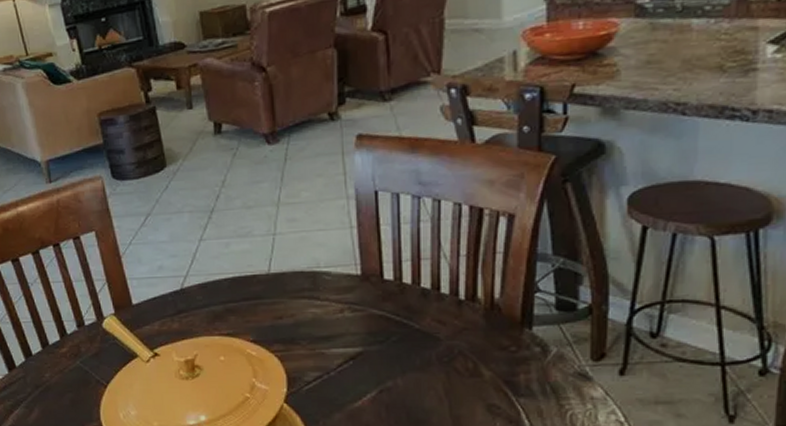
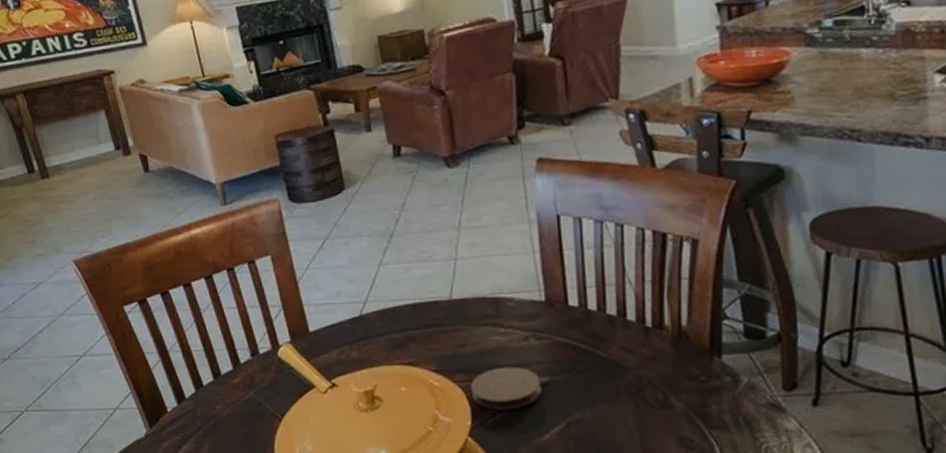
coaster: none [286,337,355,378] -> present [470,366,542,410]

